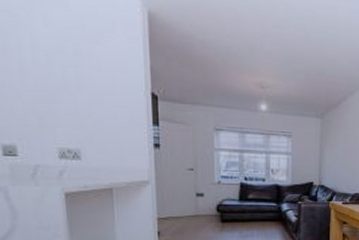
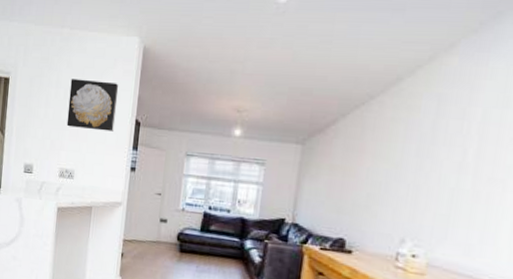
wall art: none [53,40,126,106] -> present [66,79,119,132]

